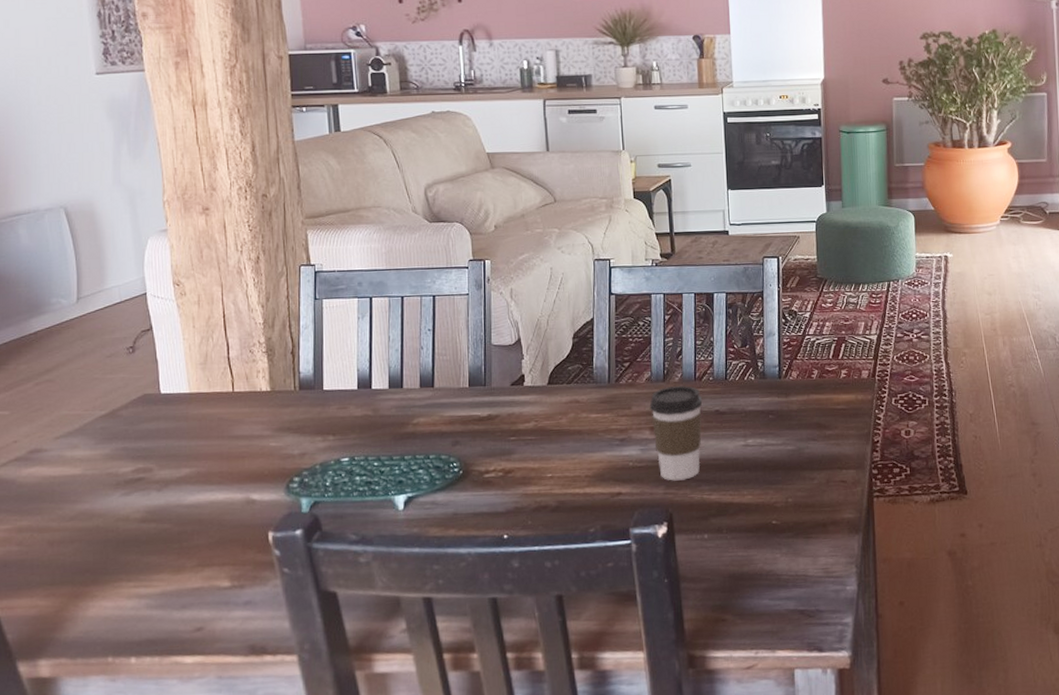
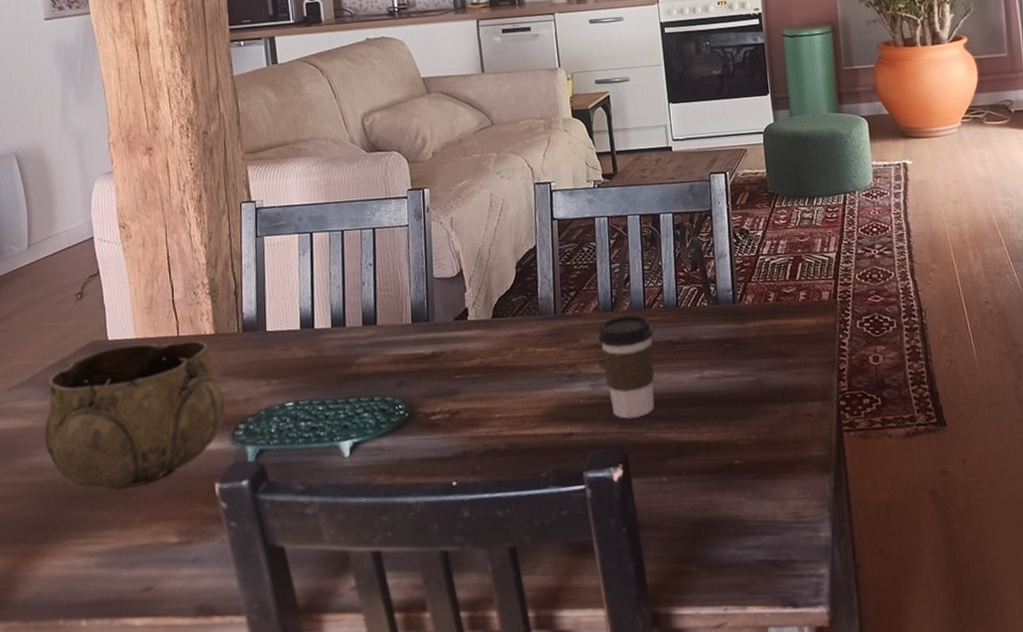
decorative bowl: none [93,397,280,538] -> present [44,340,225,491]

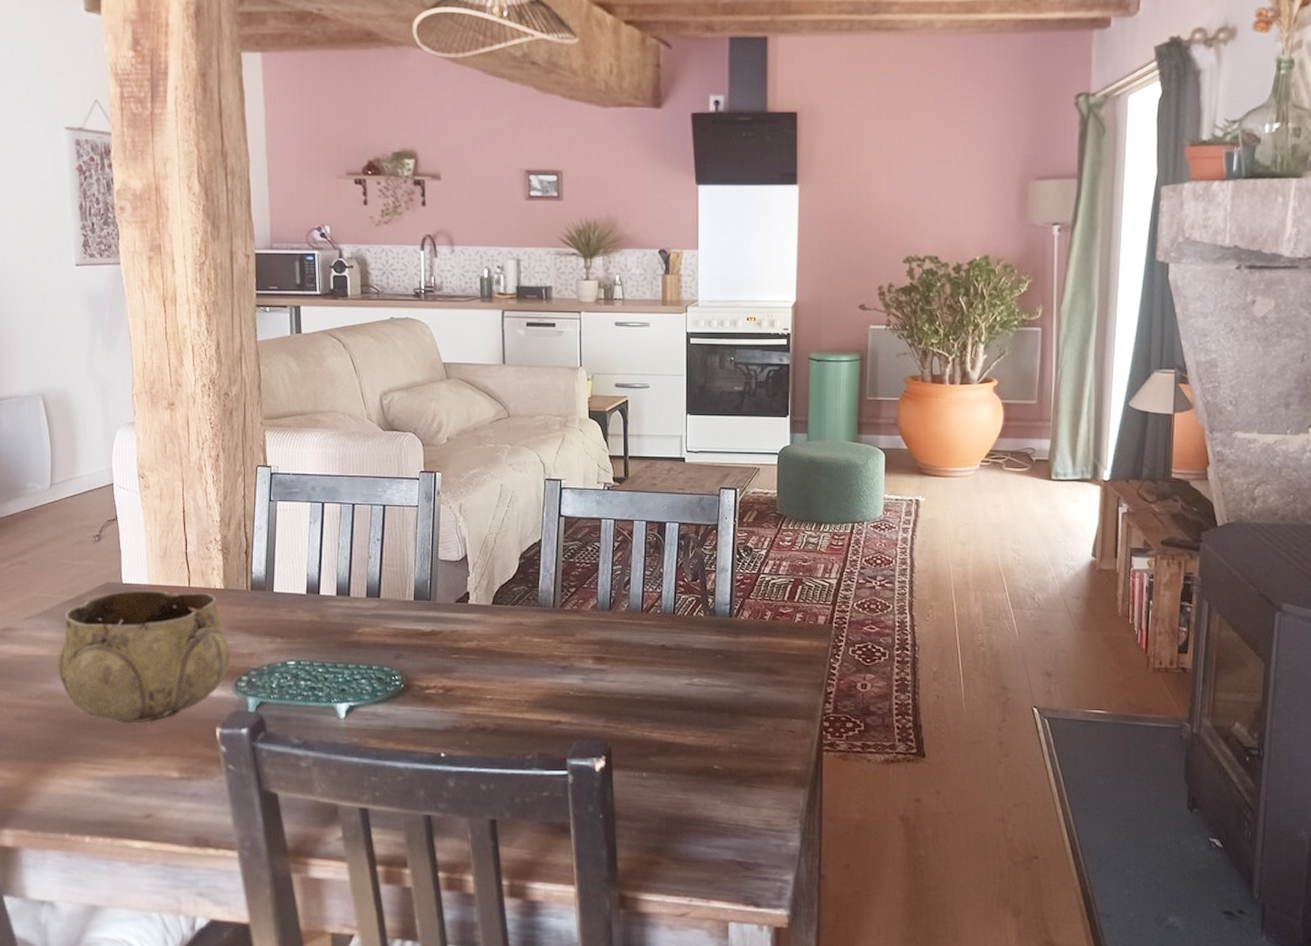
coffee cup: present [598,314,655,419] -> none [593,617,649,715]

